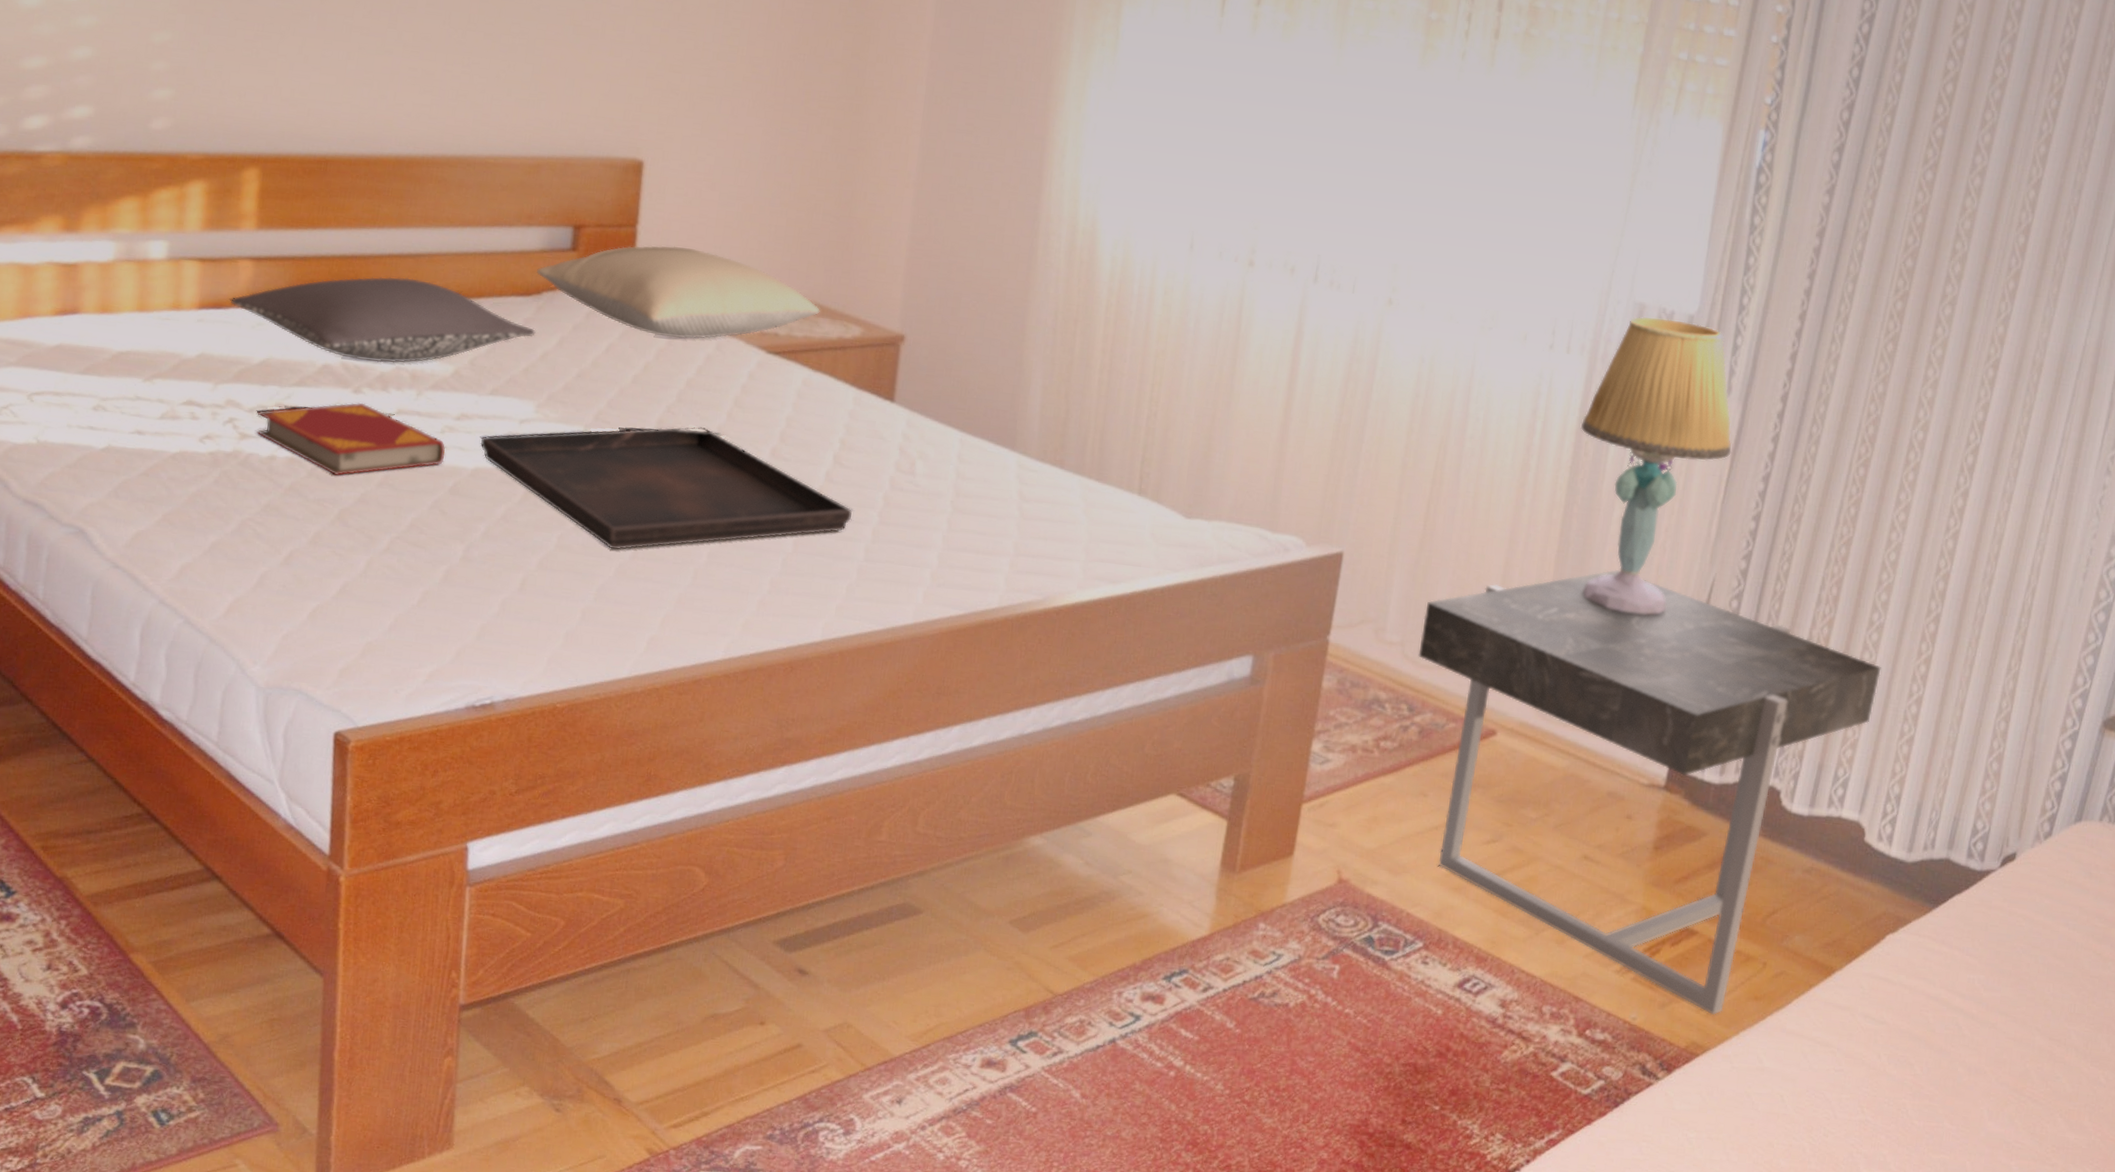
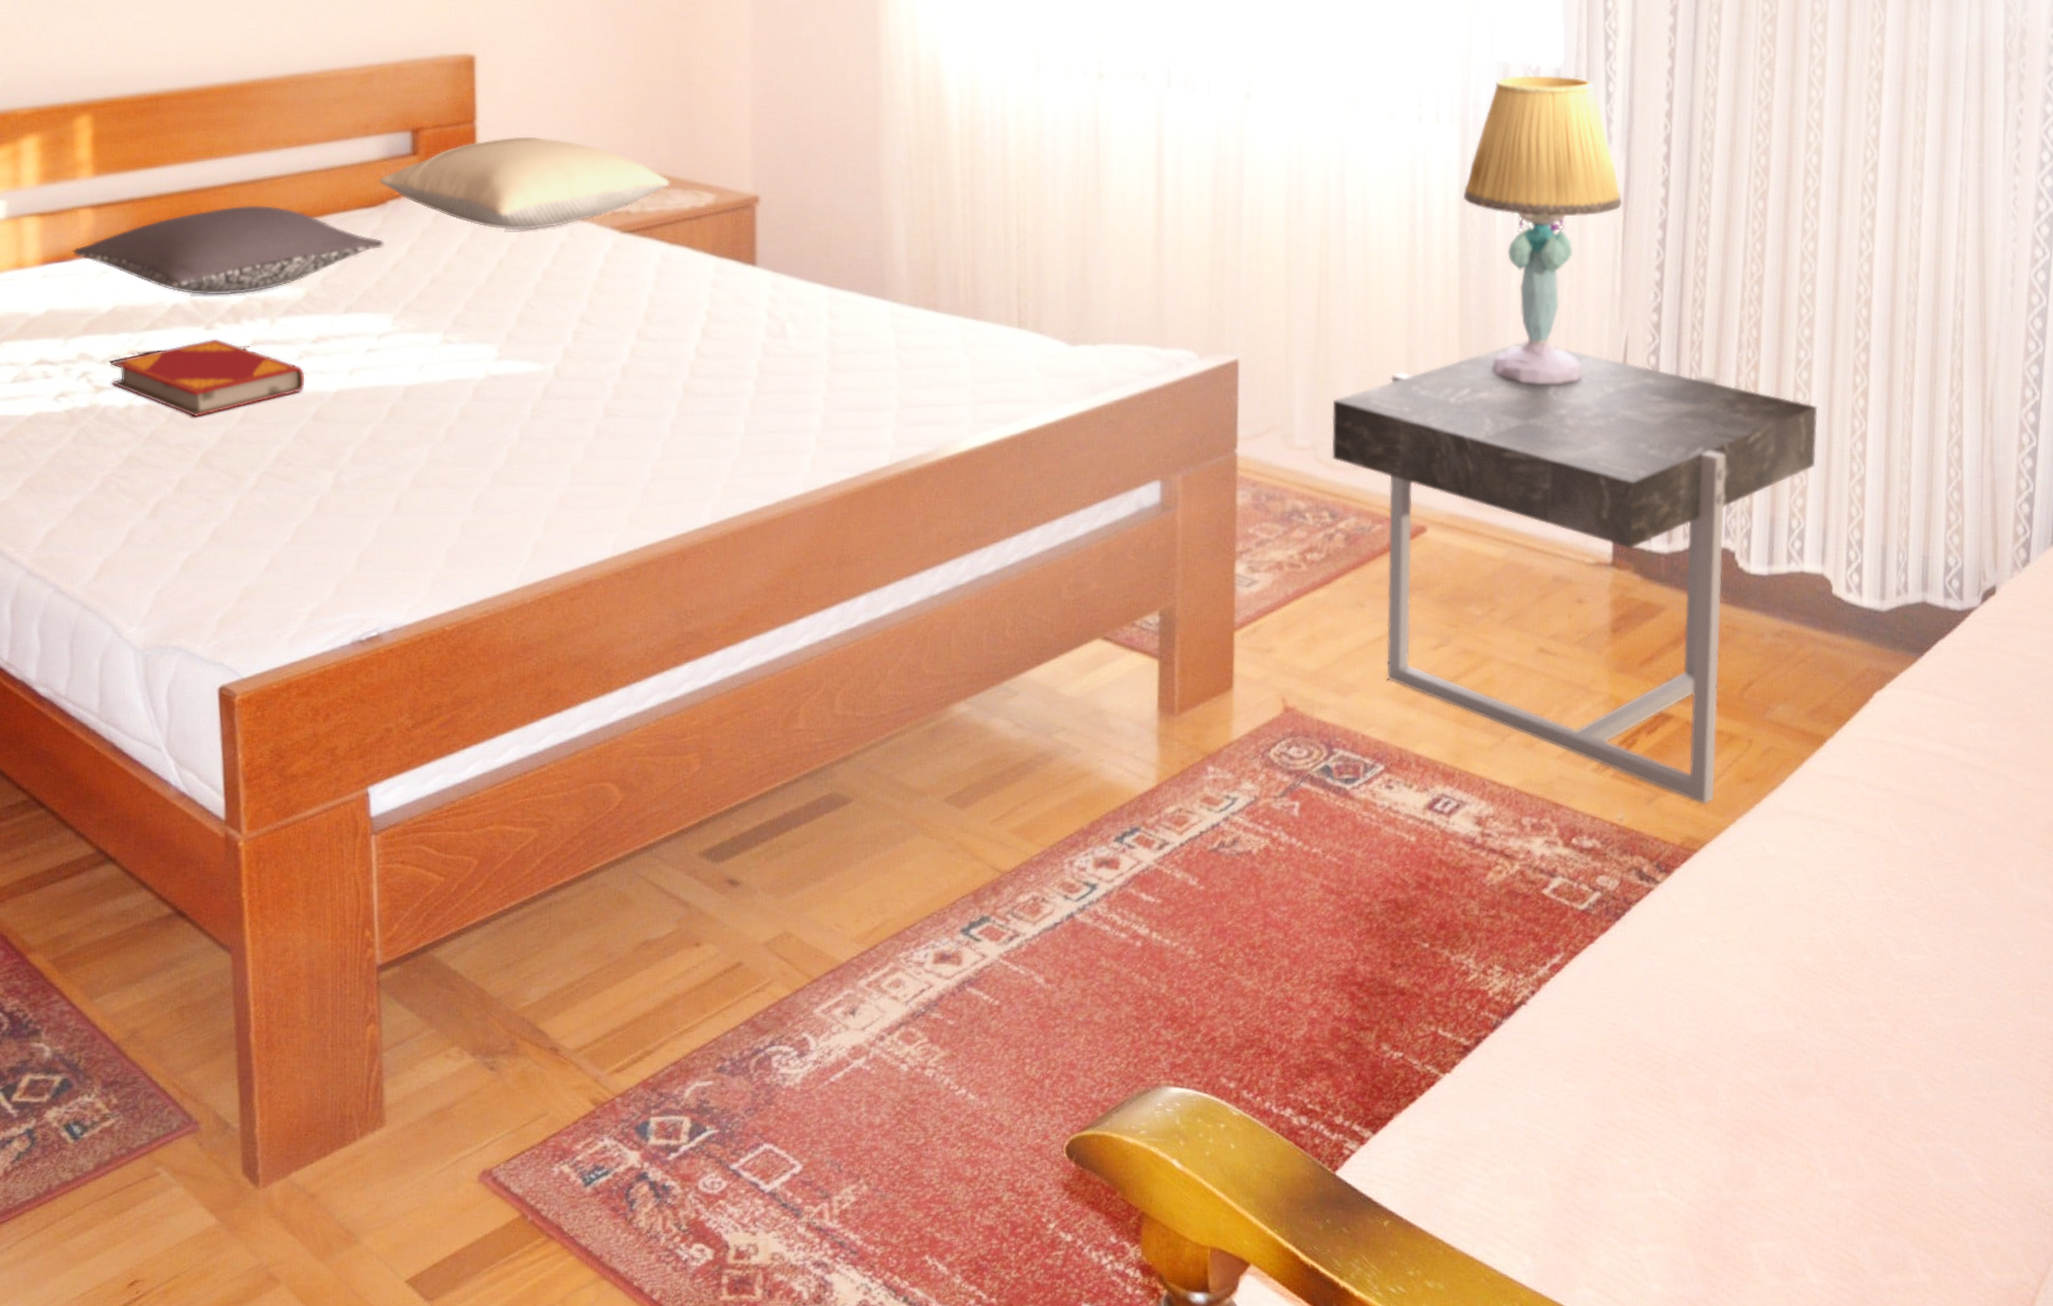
serving tray: present [480,427,852,550] -> none [339,318,728,457]

